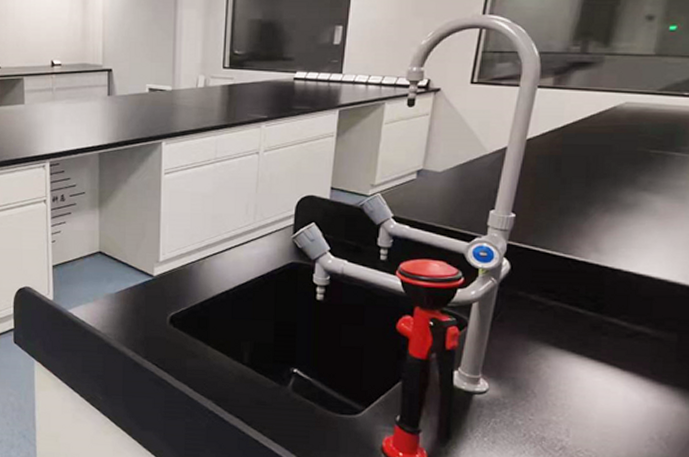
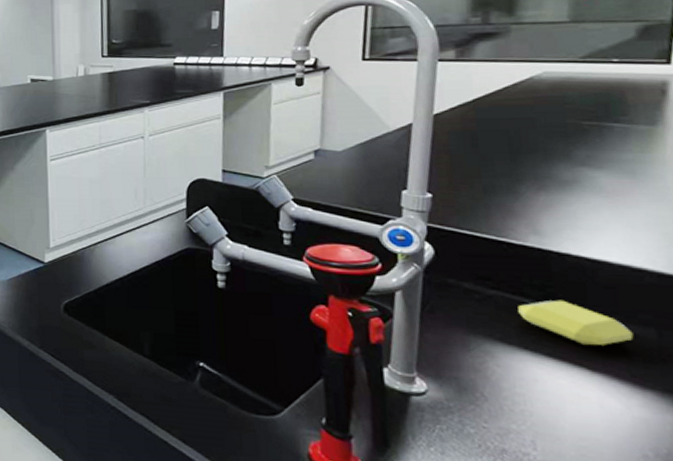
soap bar: none [572,309,660,349] -> present [518,300,634,346]

